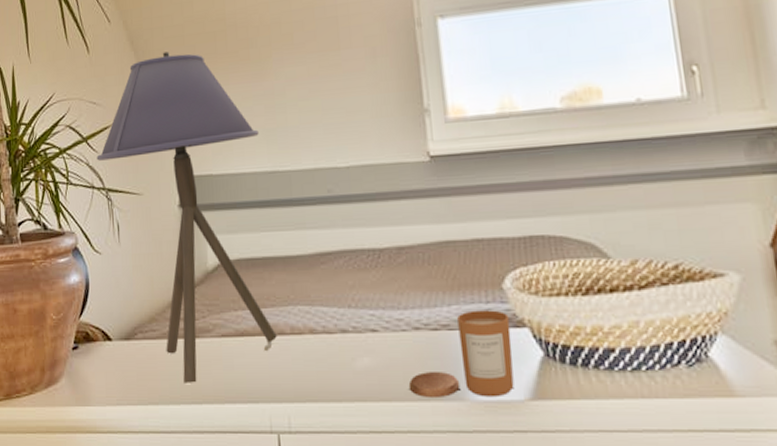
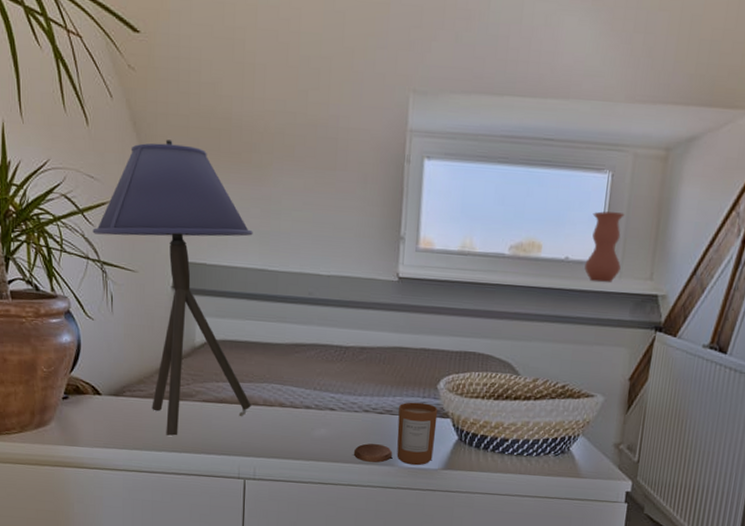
vase: none [659,33,716,124] -> present [584,211,625,283]

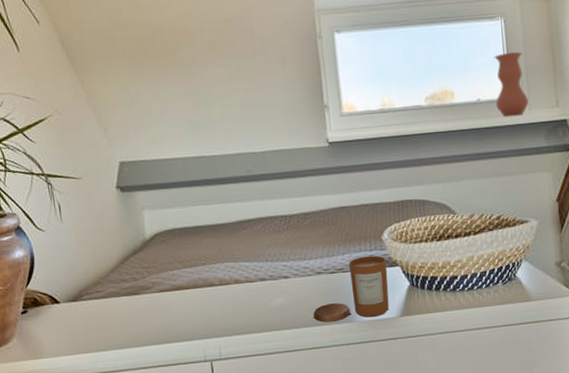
table lamp: present [92,139,253,436] -> none [33,52,208,331]

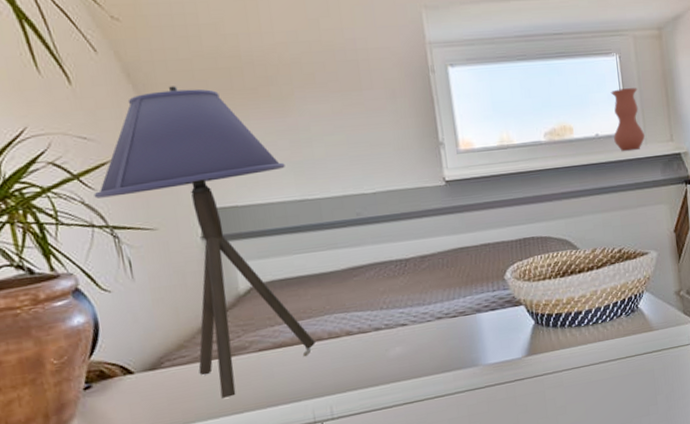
table lamp: none [33,52,208,331] -> present [93,86,315,398]
candle: present [313,255,389,323] -> none [434,296,514,370]

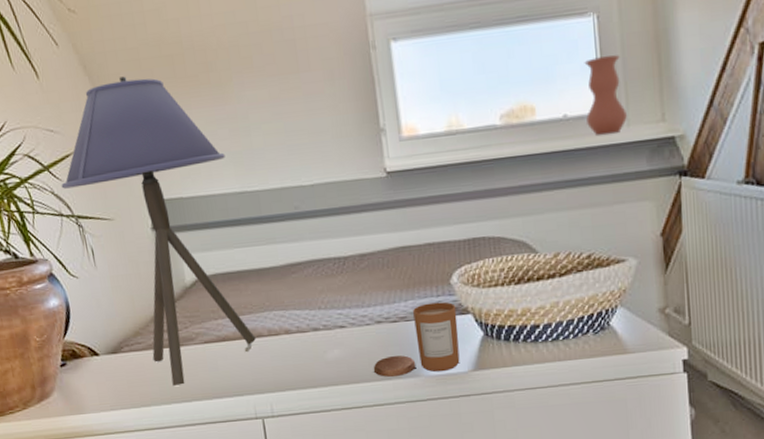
candle: none [434,296,514,370] -> present [373,302,460,378]

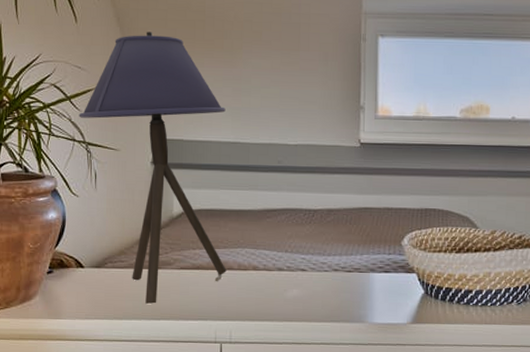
candle: present [373,302,460,378] -> none [325,259,404,321]

